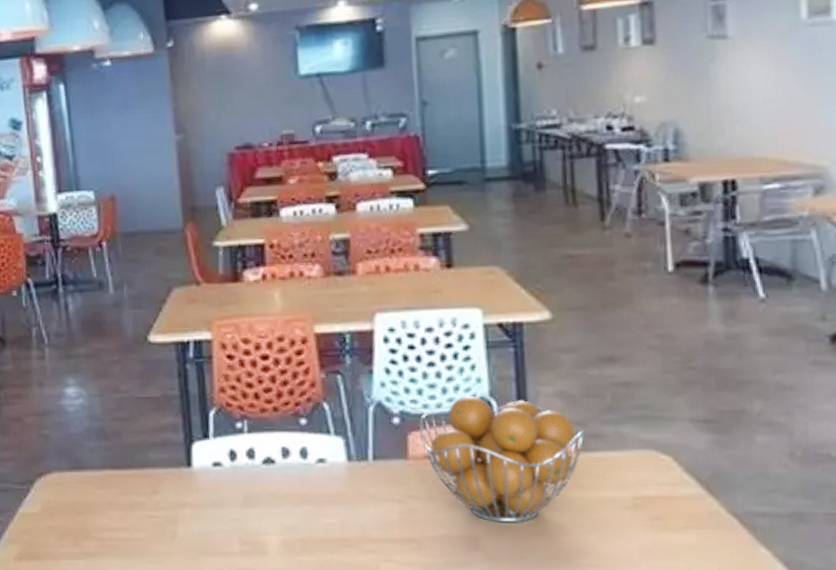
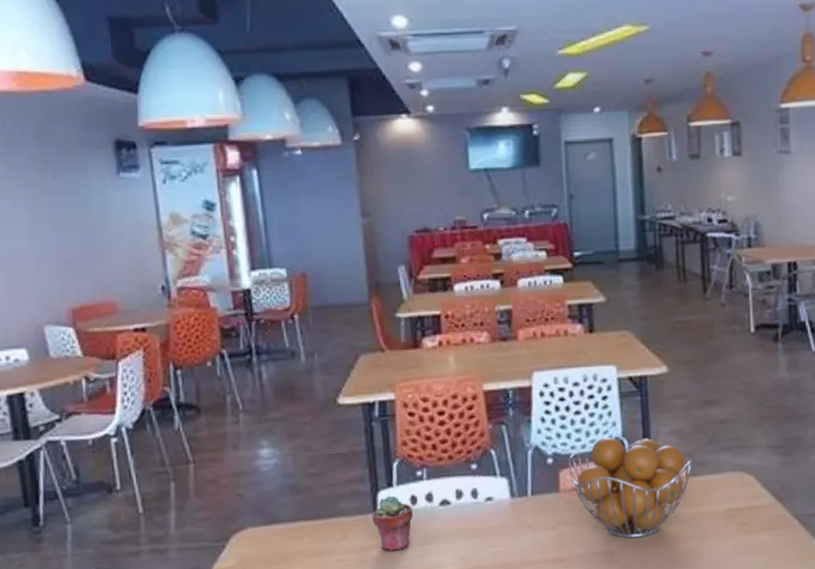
potted succulent: none [185,448,232,512] -> present [372,495,413,551]

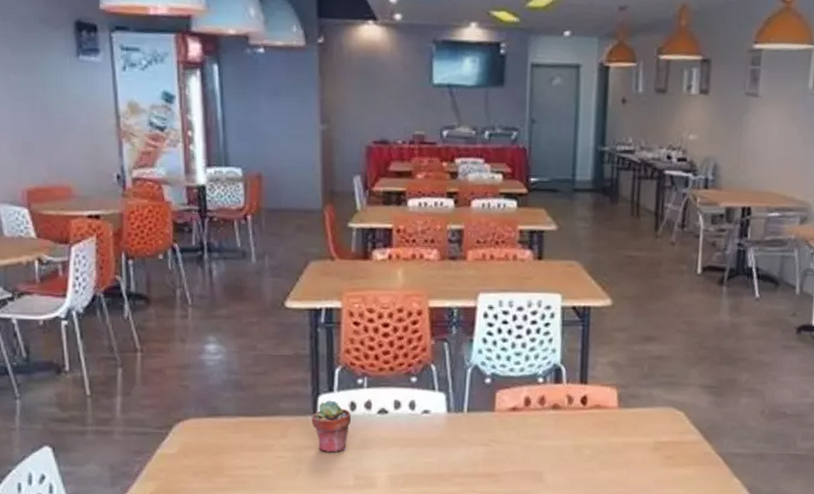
fruit basket: present [568,437,693,539] -> none [505,363,627,461]

